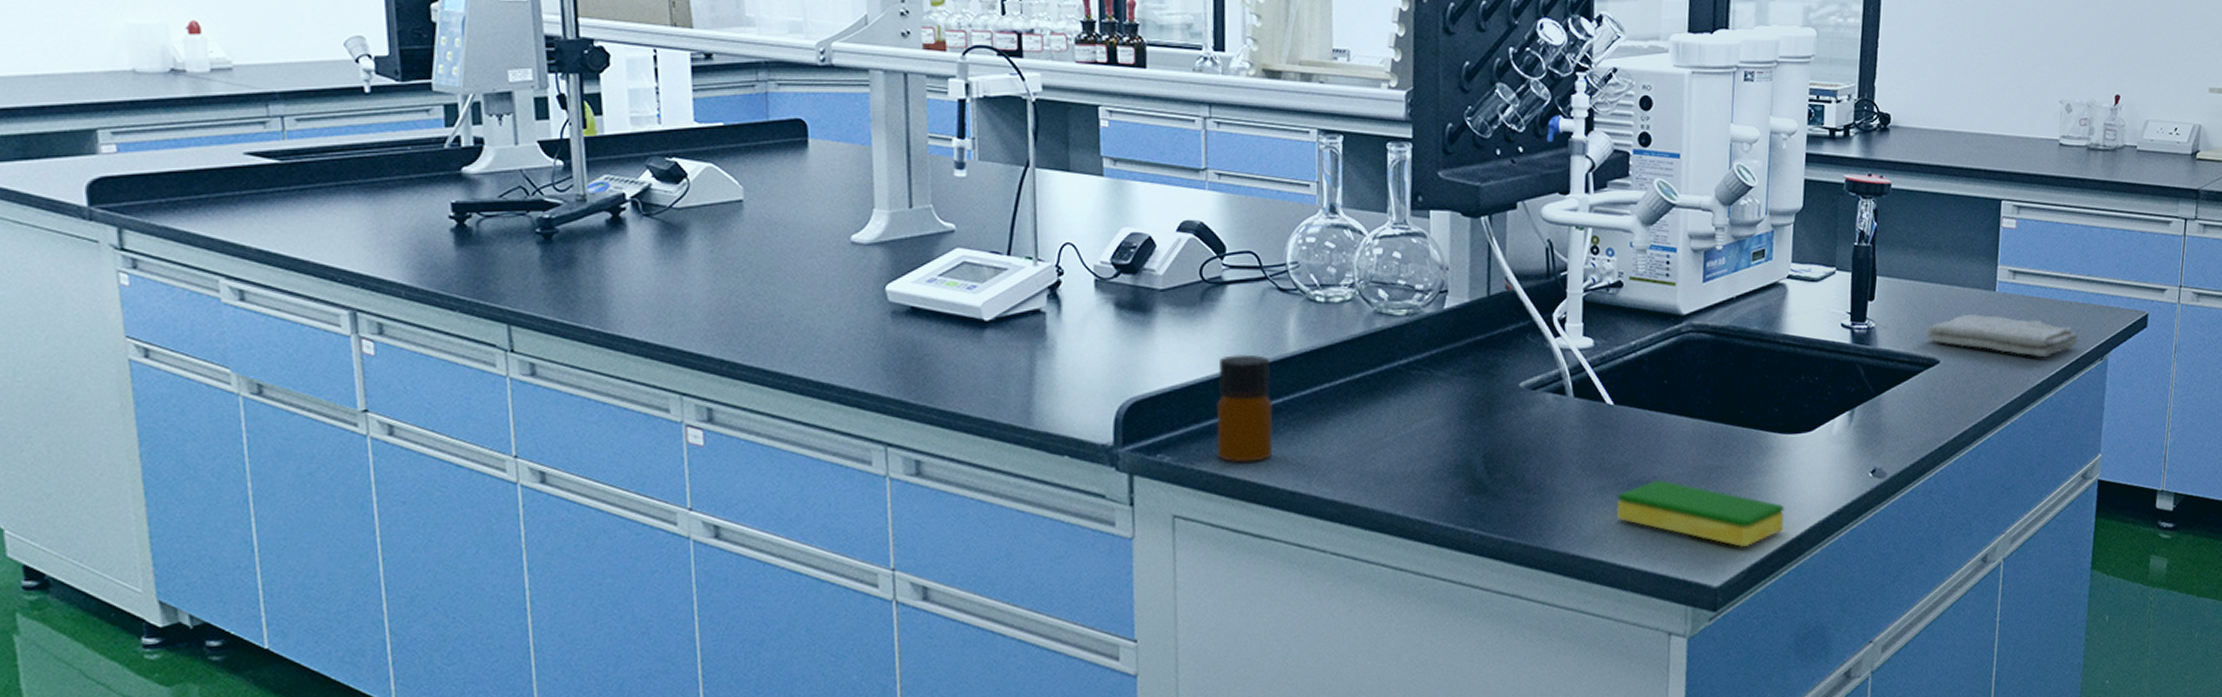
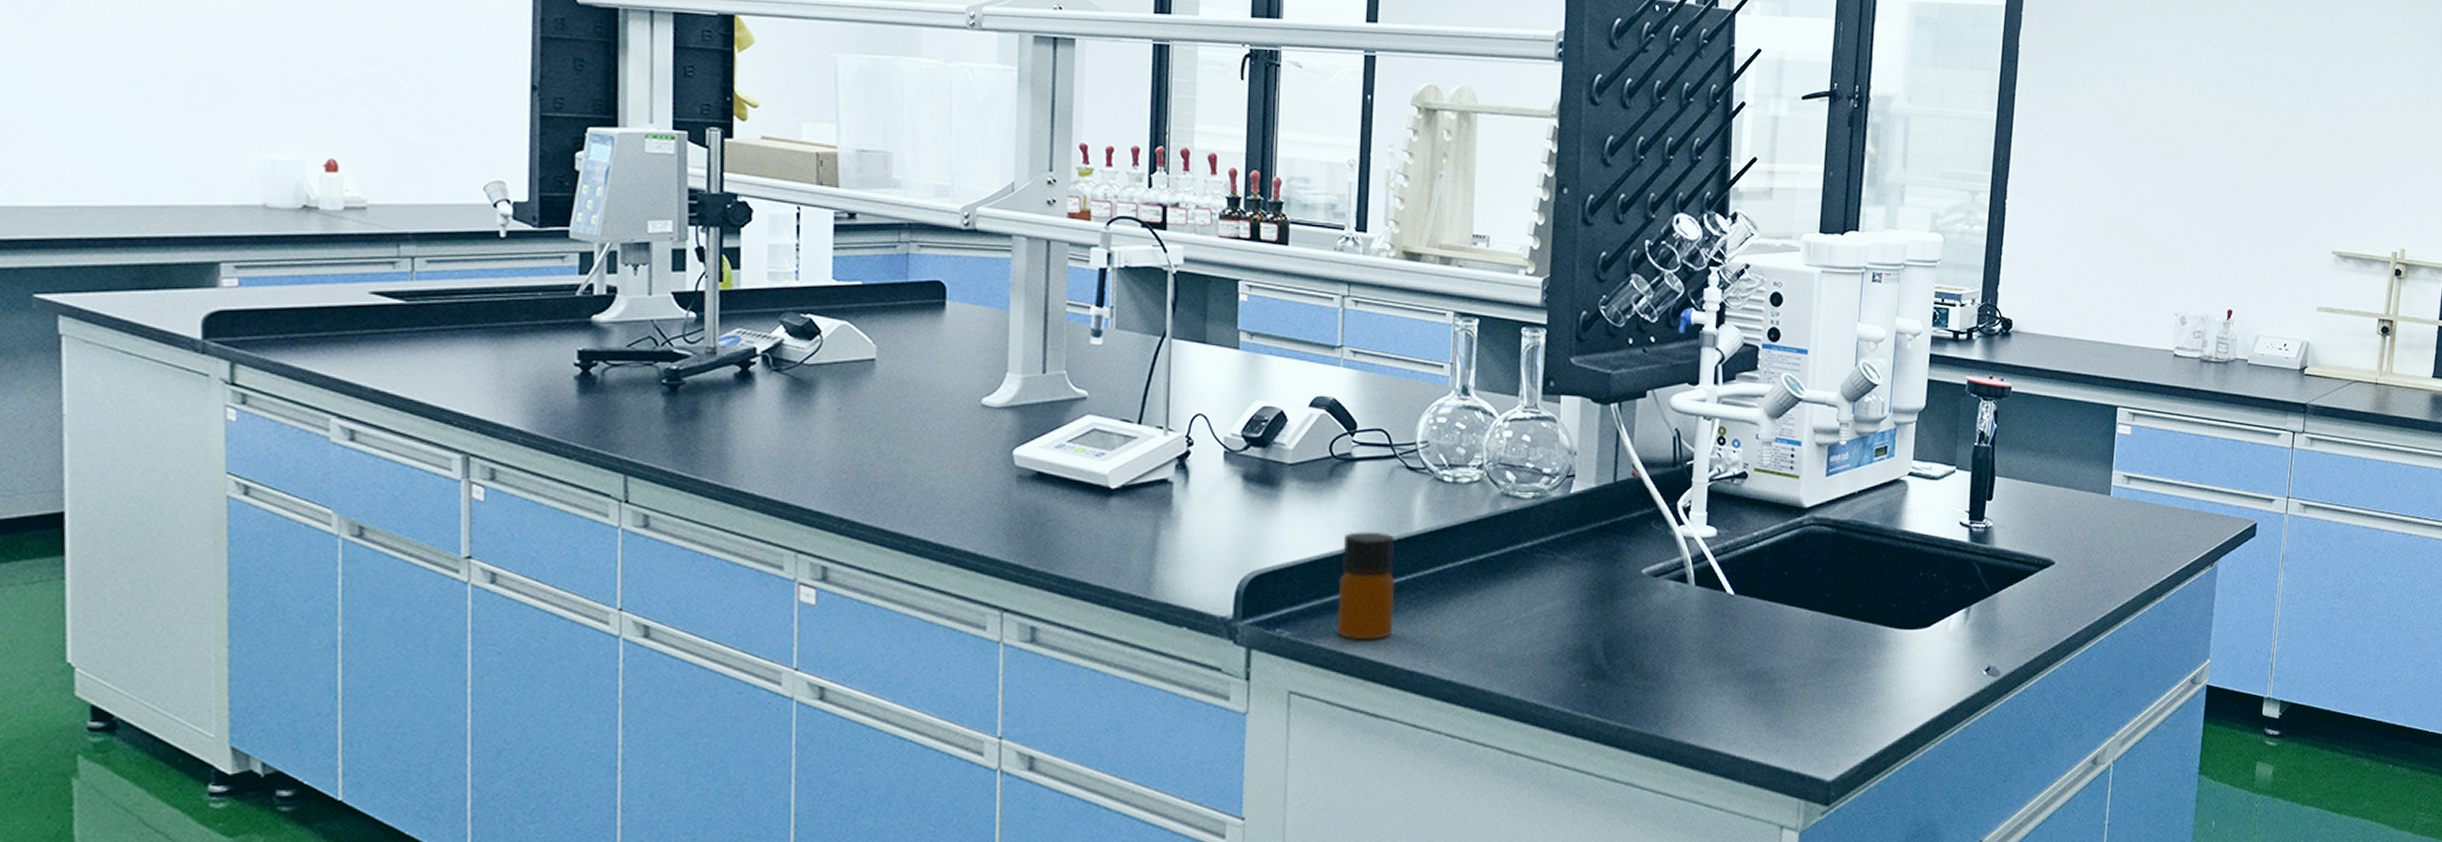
dish sponge: present [1617,479,1784,548] -> none [1734,670,1899,742]
washcloth: present [1926,313,2079,358] -> none [2042,516,2189,562]

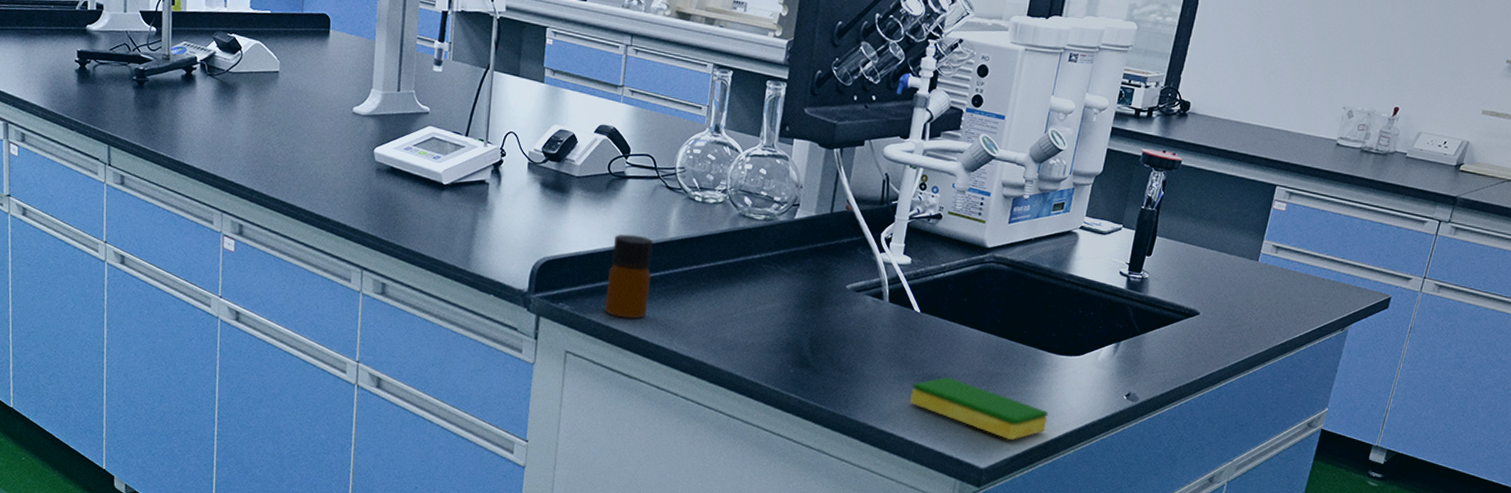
dish sponge: none [1734,670,1899,742] -> present [910,376,1048,440]

